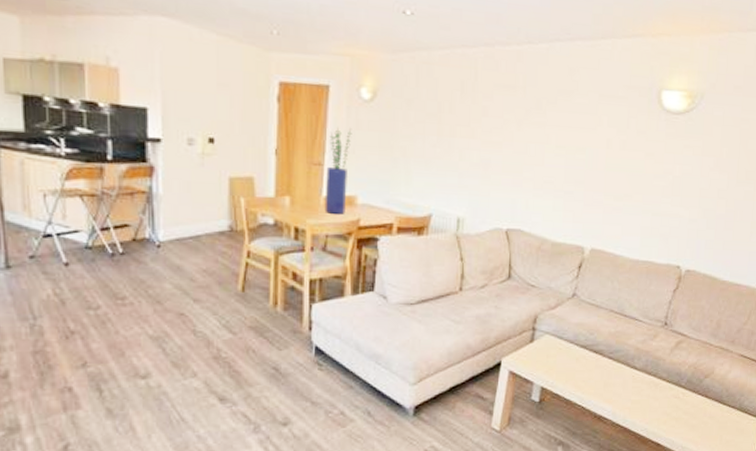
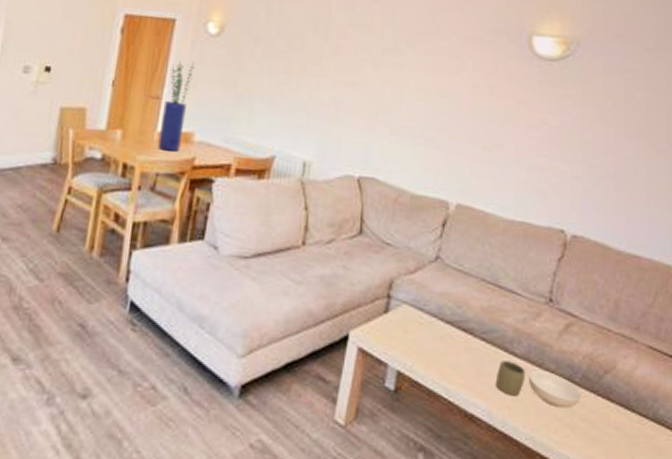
mug: none [619,373,643,399] -> present [495,361,525,396]
bowl: none [645,378,687,406] -> present [528,369,583,408]

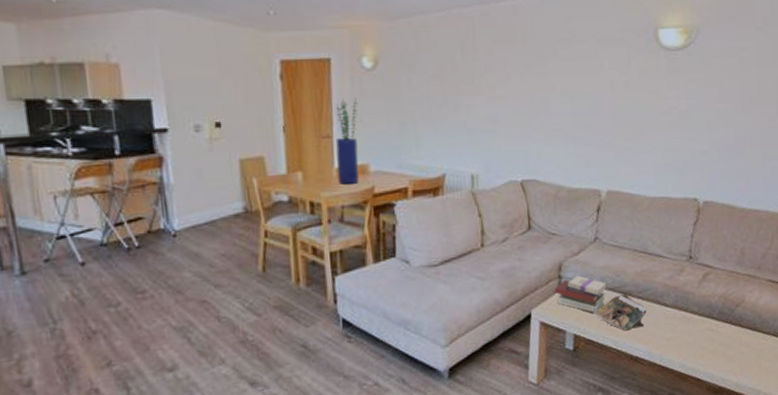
books: none [380,298,444,350] -> present [554,275,607,314]
magazine: none [428,332,491,379] -> present [596,294,647,331]
mug: present [495,361,525,396] -> none [652,310,675,337]
bowl: present [528,369,583,408] -> none [677,313,721,339]

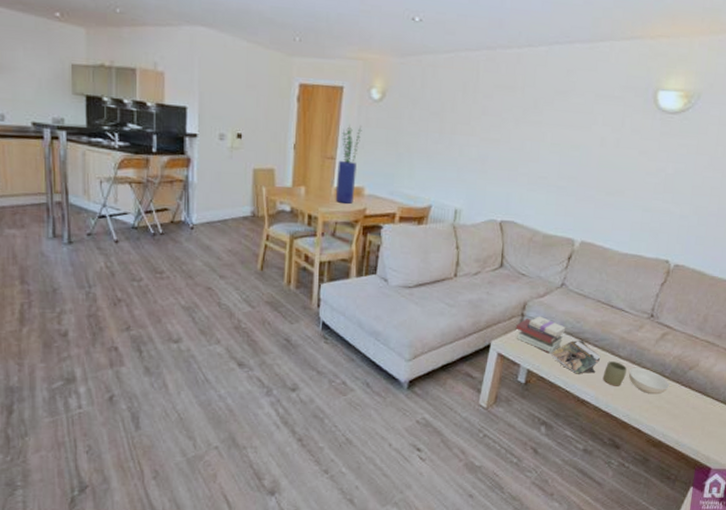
mug: none [652,310,675,337] -> present [602,361,627,386]
bowl: none [677,313,721,339] -> present [628,367,670,395]

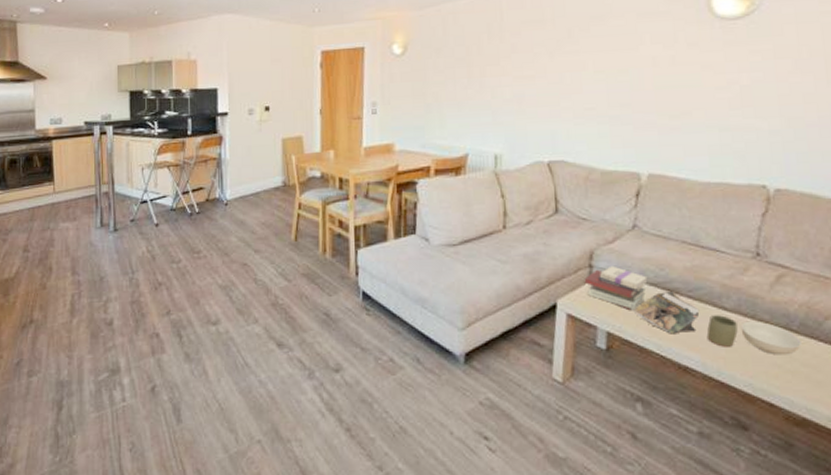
vase: present [335,125,362,204] -> none [365,82,387,162]

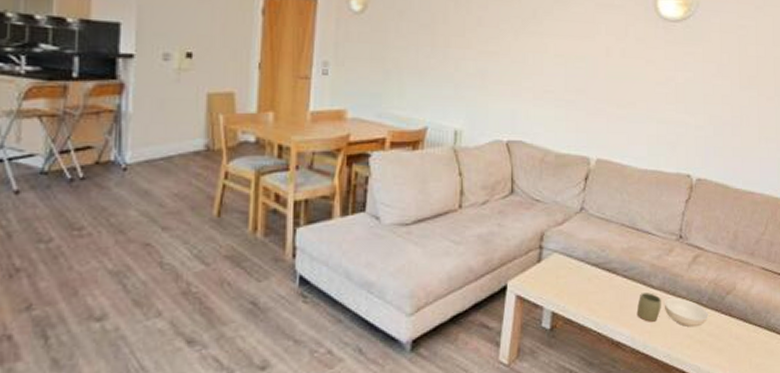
books: present [584,265,648,311] -> none [534,247,590,291]
magazine: present [634,292,700,334] -> none [578,272,632,312]

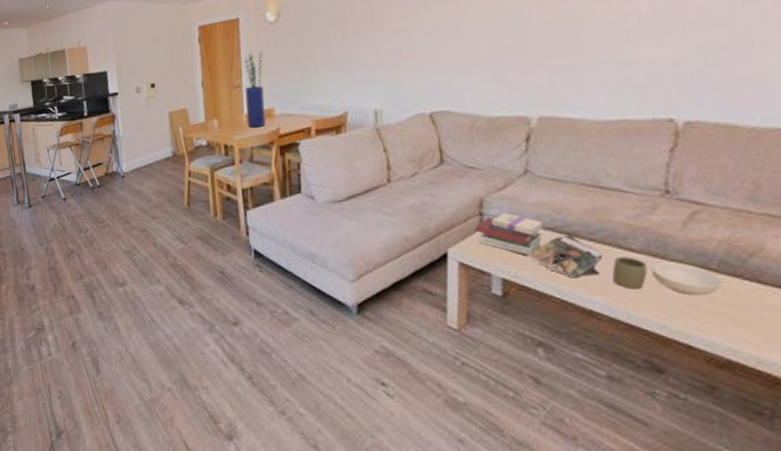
vase: none [311,40,342,130] -> present [244,50,266,128]
books: none [534,247,590,291] -> present [474,212,544,257]
magazine: none [578,272,632,312] -> present [530,235,603,278]

